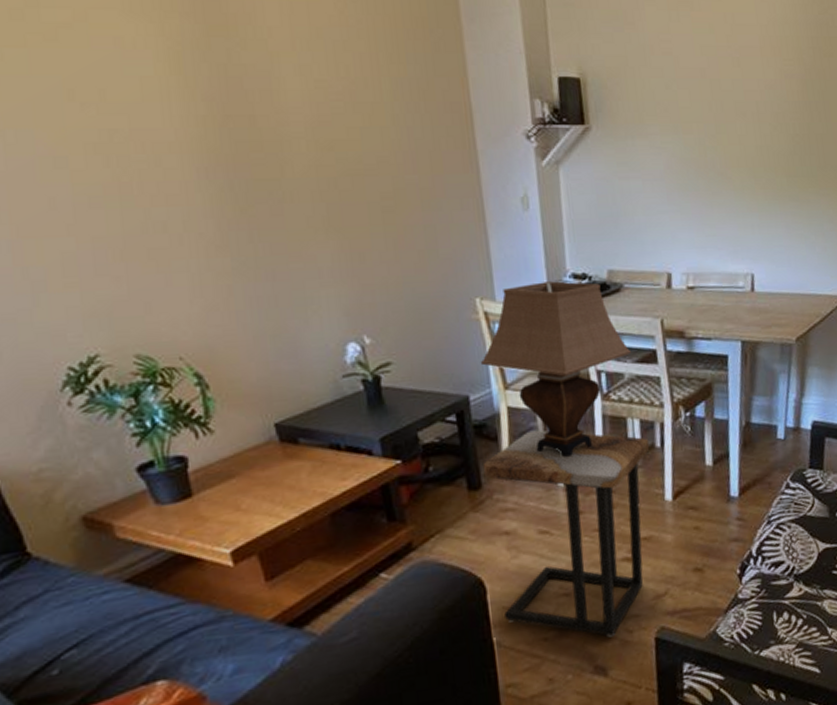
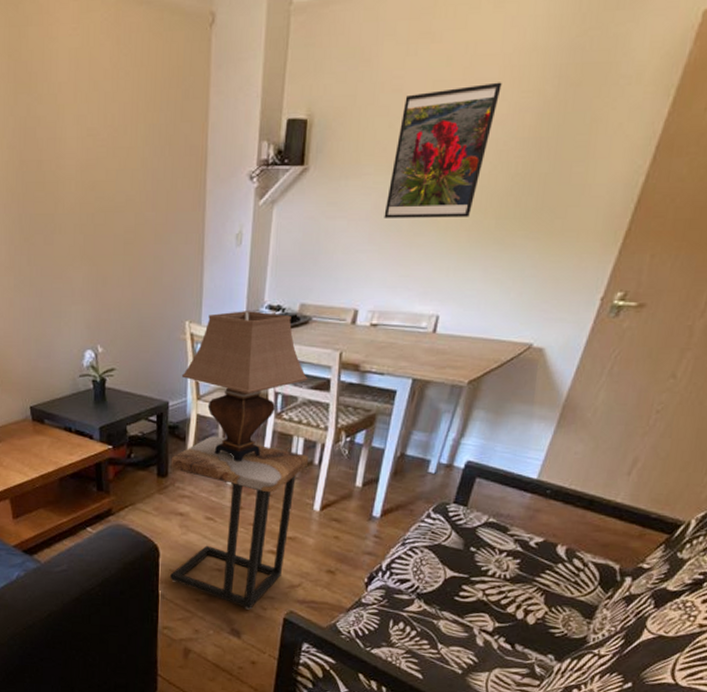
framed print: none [676,50,765,178] -> present [384,82,502,218]

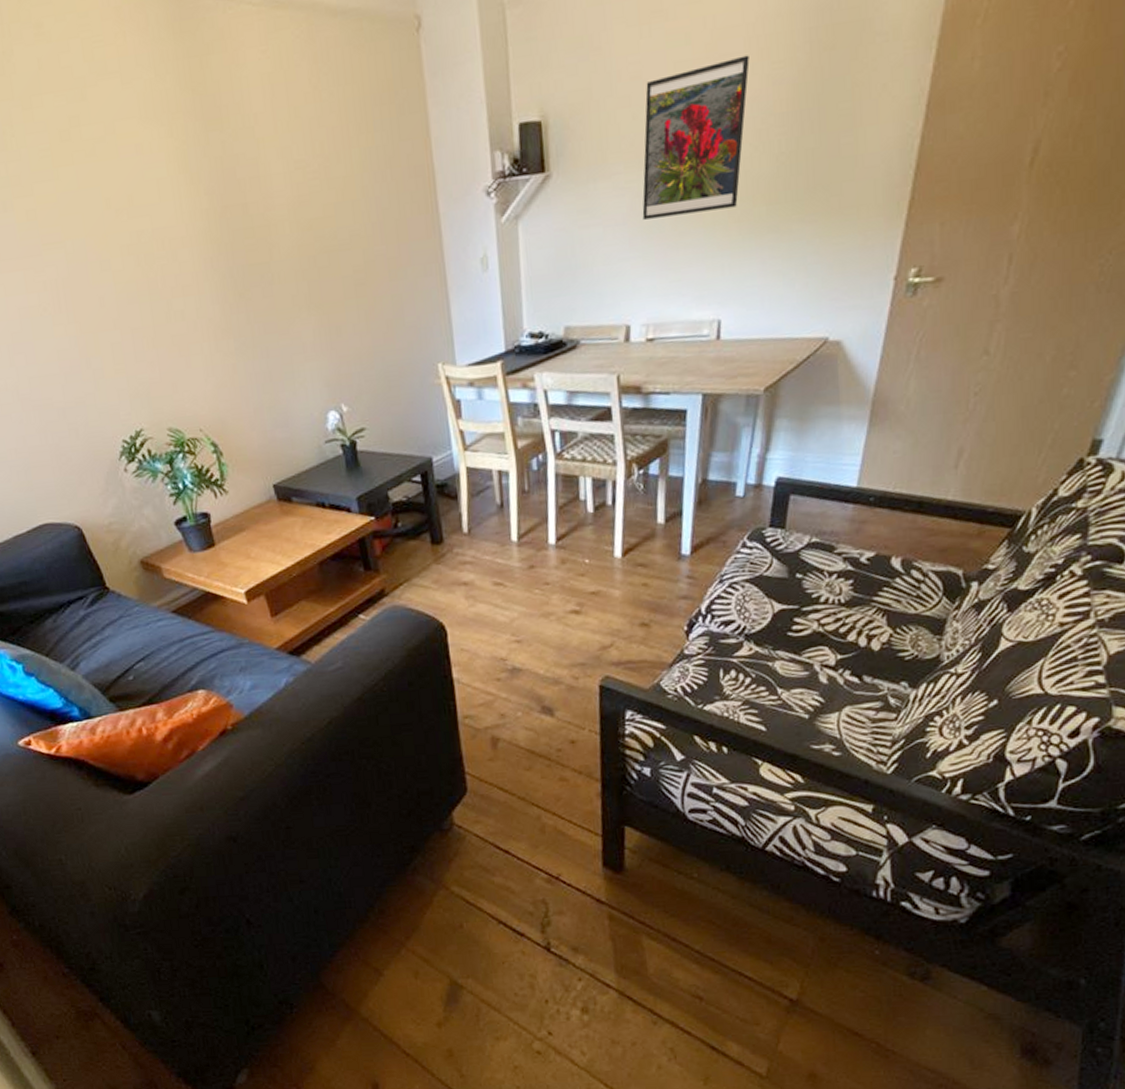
side table: present [170,436,309,610] -> none [444,488,601,682]
table lamp: present [181,311,308,462] -> none [442,341,586,516]

